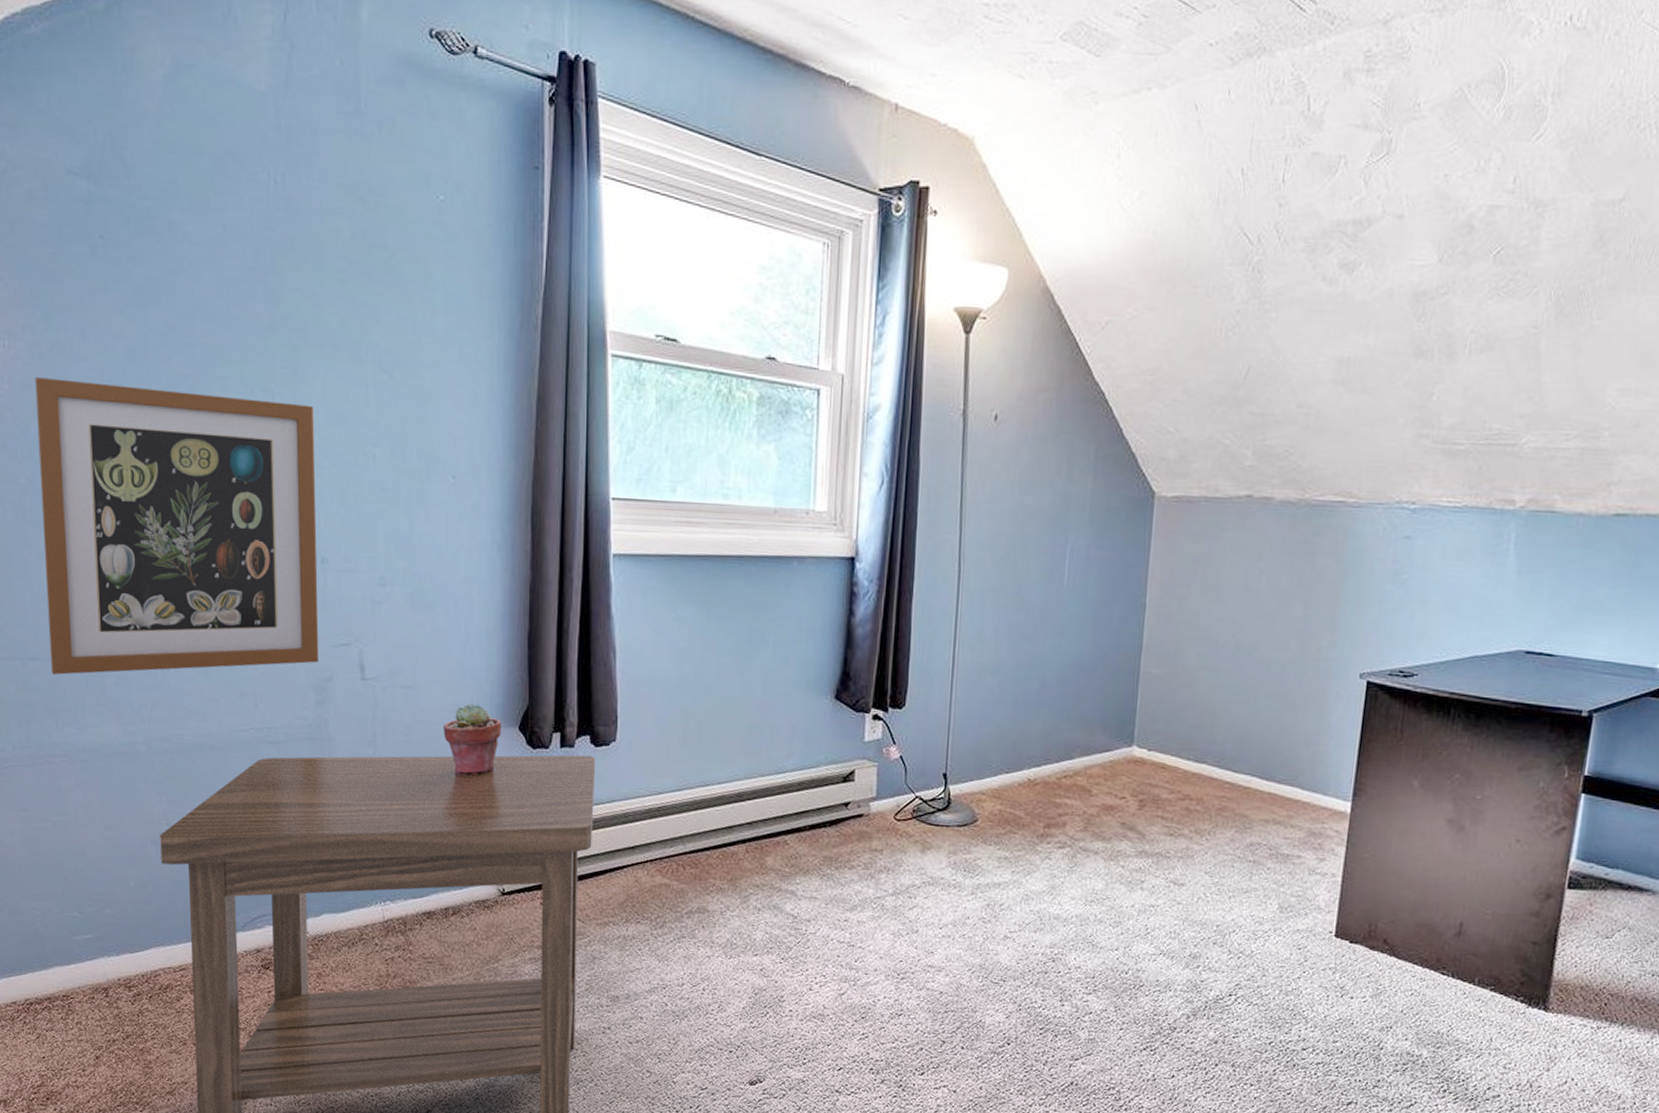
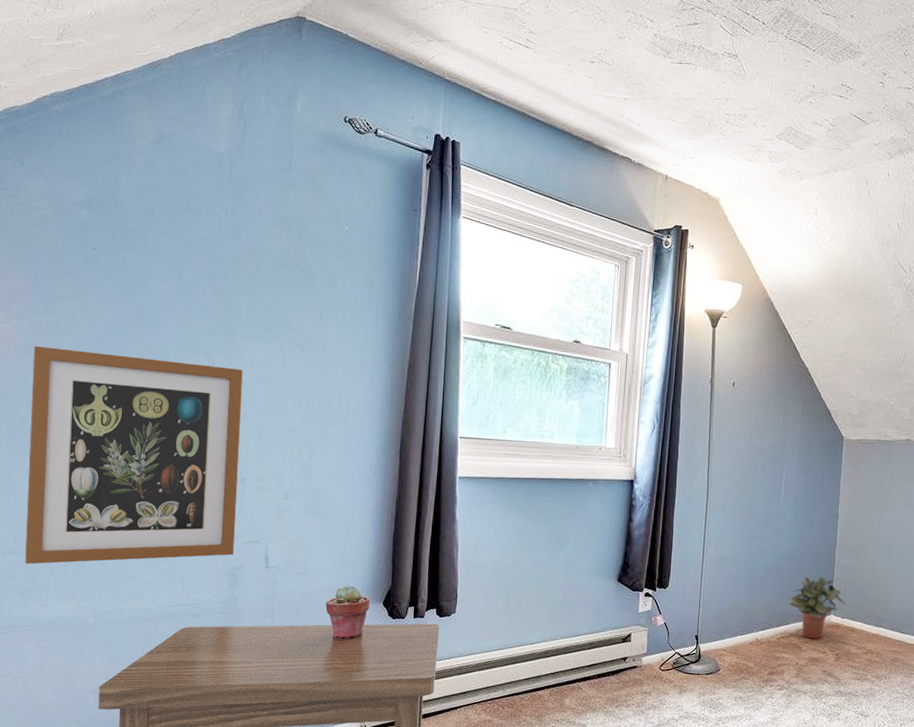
potted plant: none [1073,693,1155,780] -> present [789,577,846,640]

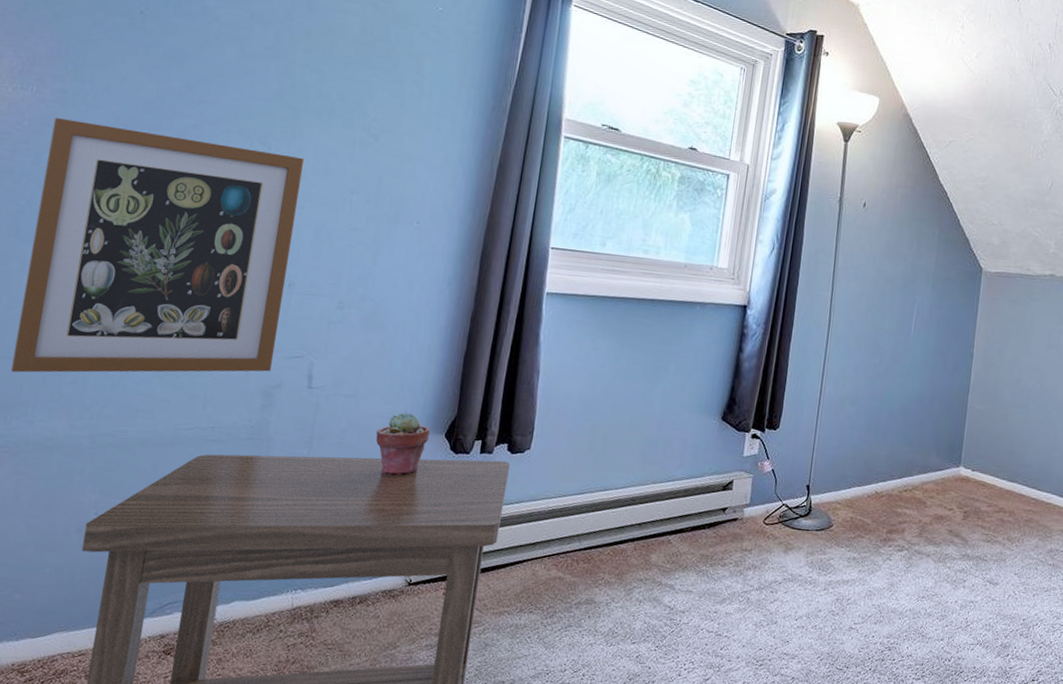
potted plant: present [789,577,846,640] -> none [914,422,978,494]

